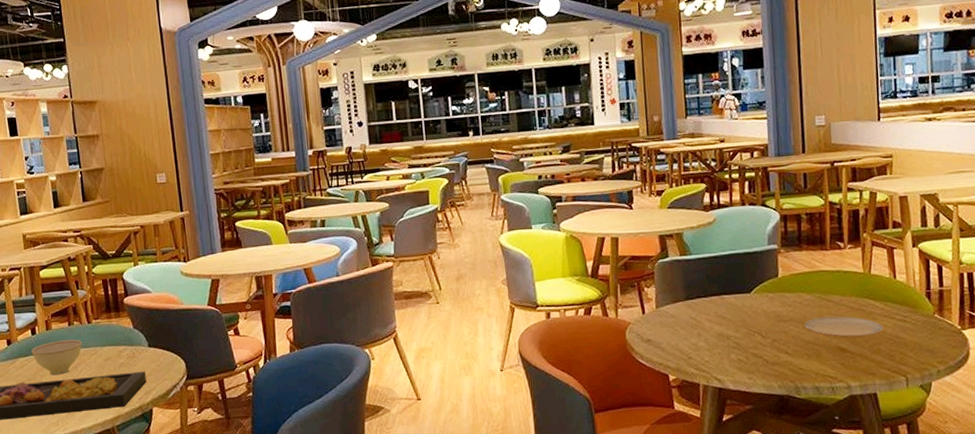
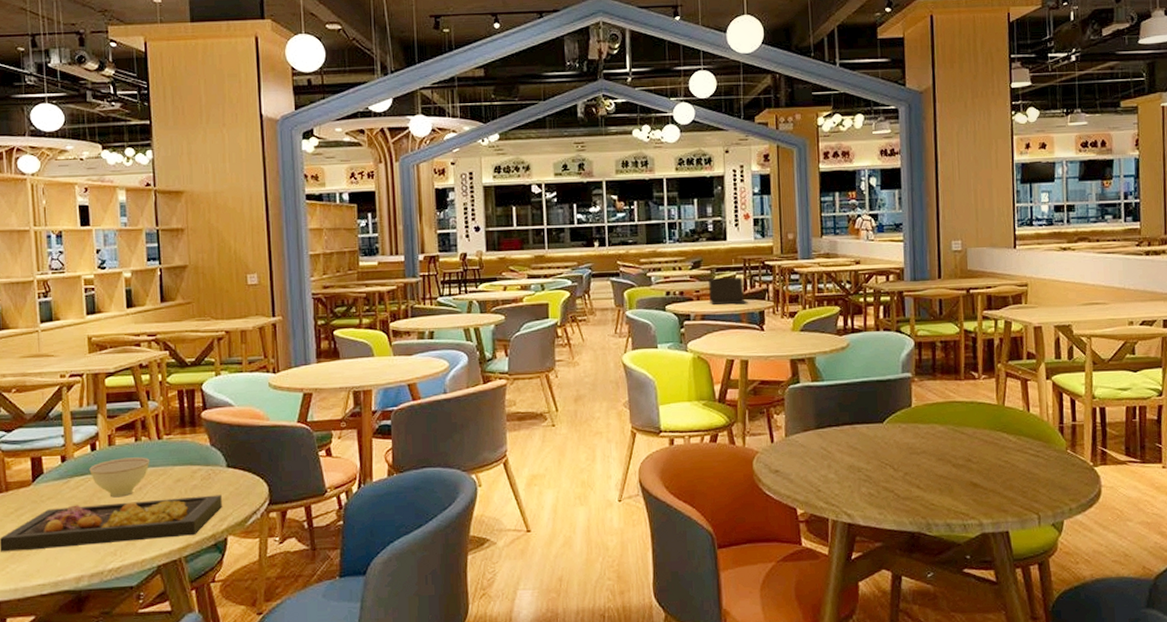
laptop: none [577,159,617,187] -> present [707,277,748,306]
plate: present [804,316,884,338] -> none [937,449,1017,472]

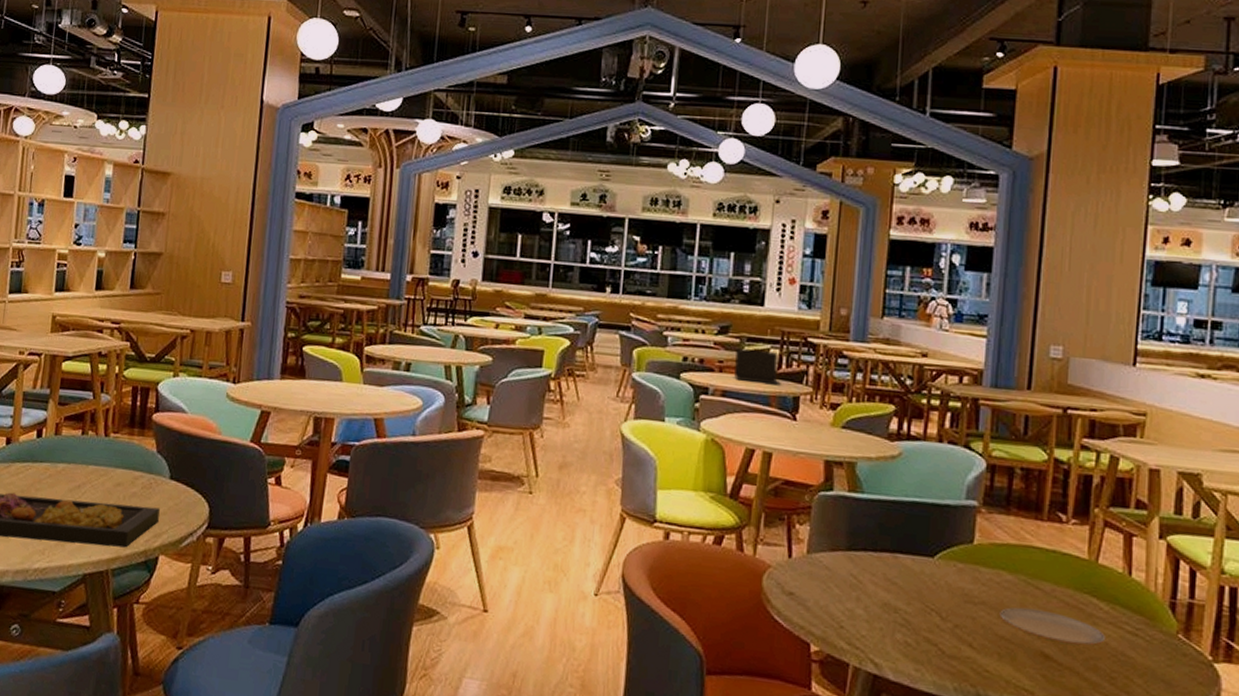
bowl: present [89,457,150,498] -> none [31,450,94,493]
plate: none [937,449,1017,472] -> present [999,607,1107,646]

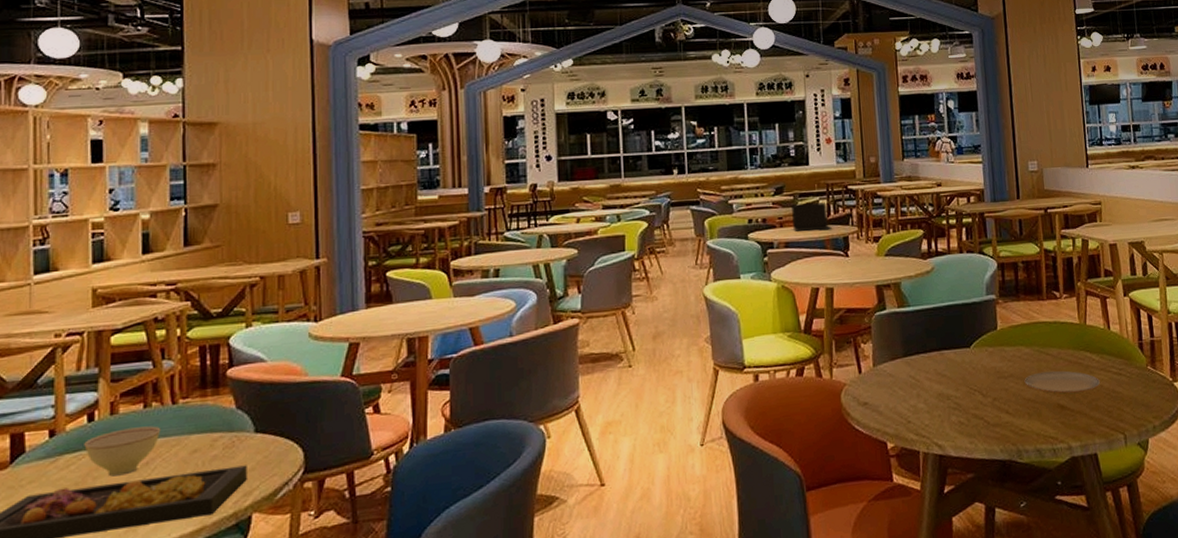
bowl: none [31,450,94,493] -> present [84,426,161,477]

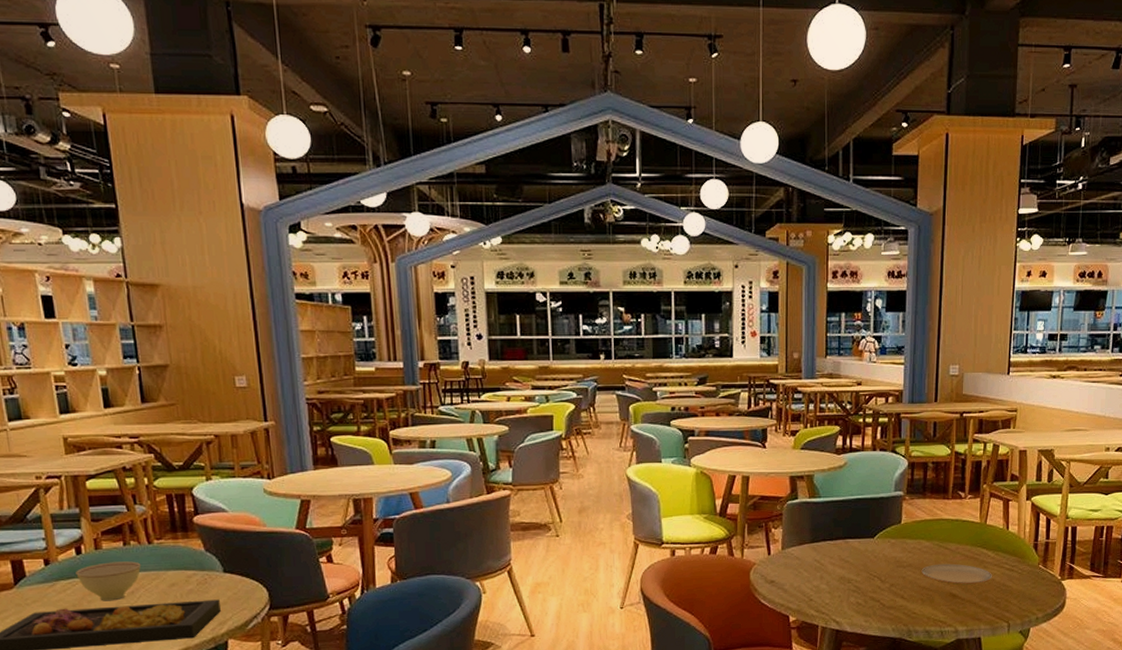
laptop: present [790,202,832,233] -> none [713,394,752,422]

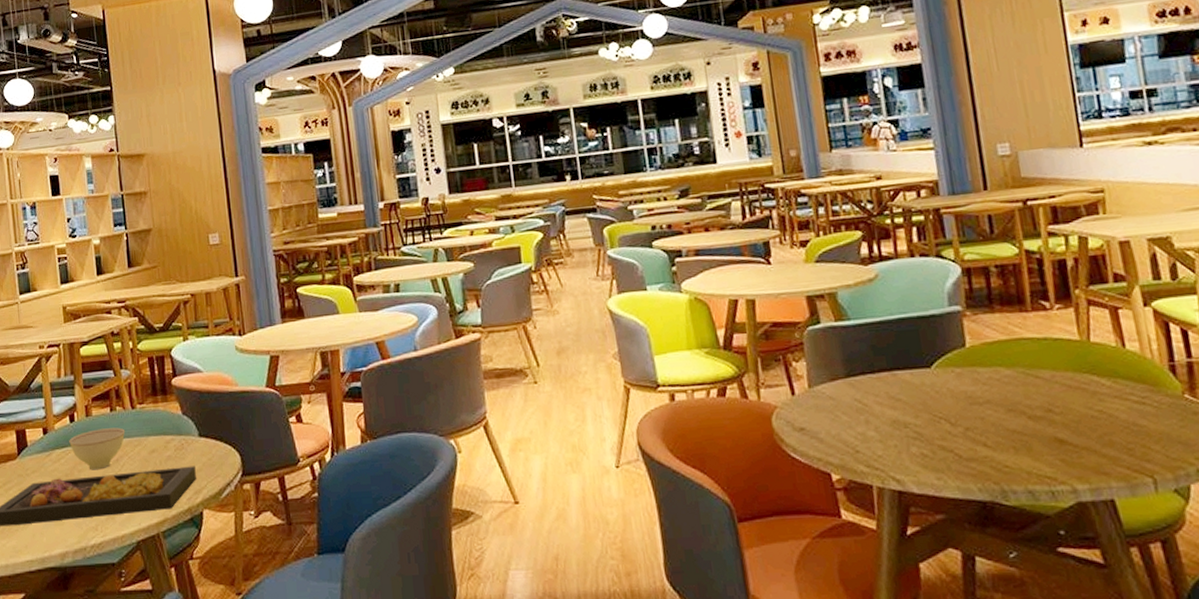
plate: present [921,563,993,585] -> none [1006,397,1116,426]

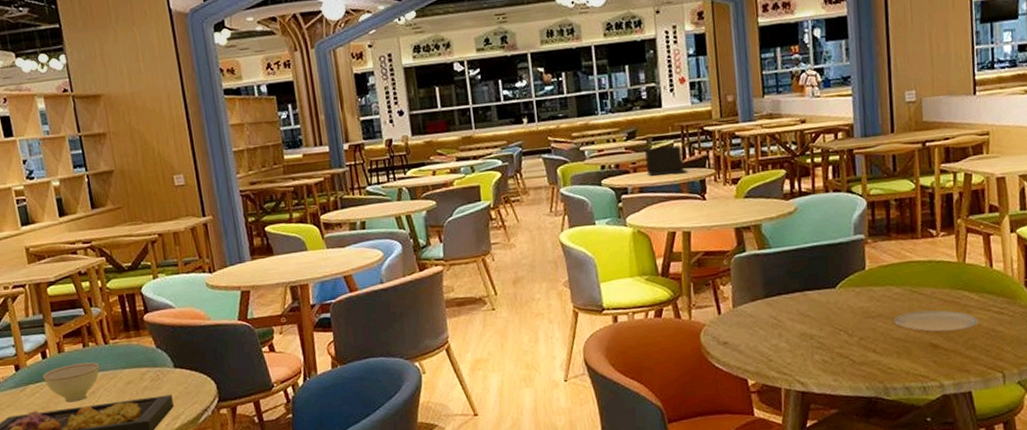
laptop: none [698,204,749,239] -> present [644,145,688,177]
plate: none [1006,397,1116,426] -> present [893,310,979,333]

